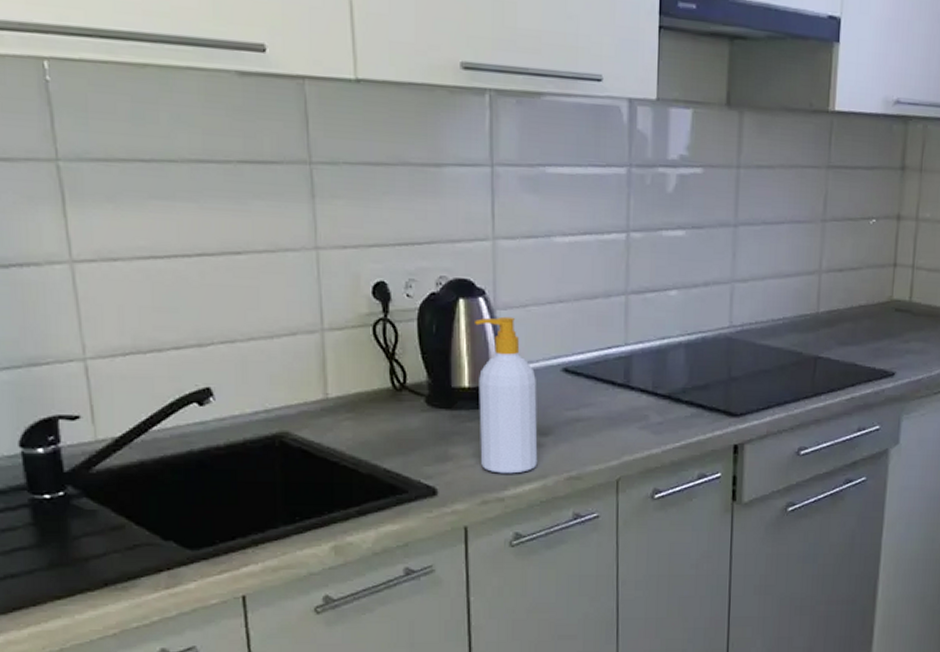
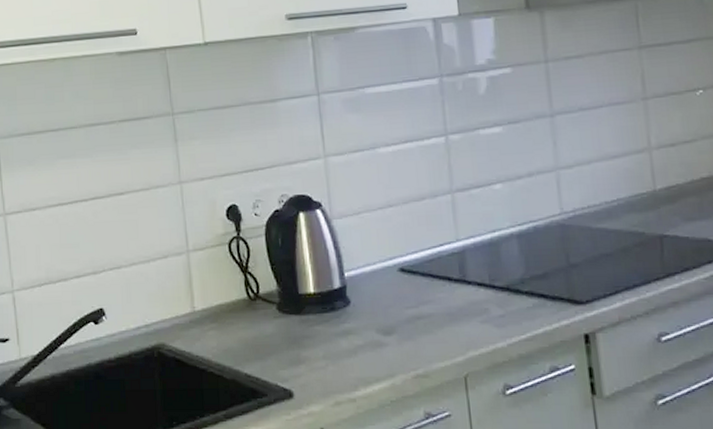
soap bottle: present [473,316,538,474] -> none [313,224,384,374]

